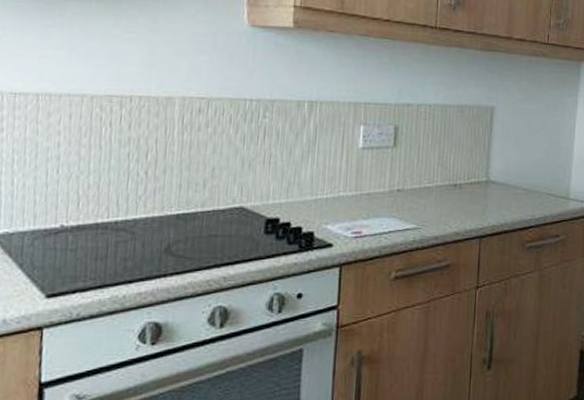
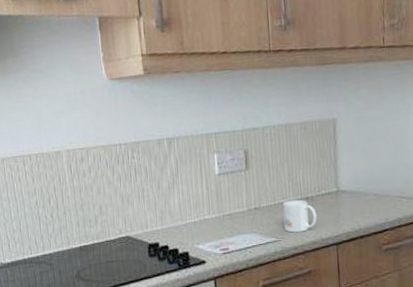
mug: none [426,185,463,221] -> present [283,199,317,233]

